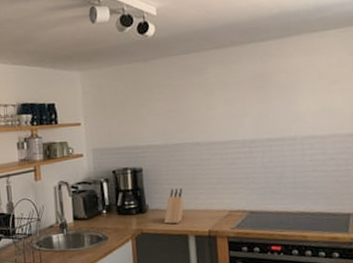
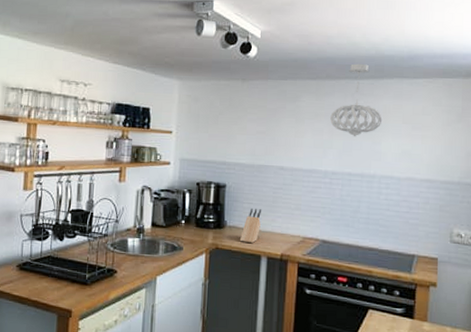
pendant light: none [240,24,297,101] -> present [330,64,383,137]

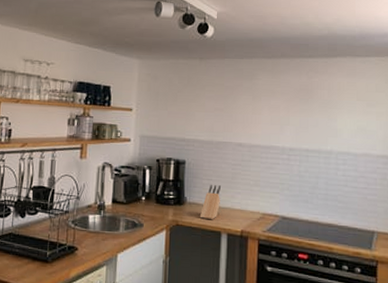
pendant light: present [330,64,383,137] -> none [286,43,337,114]

